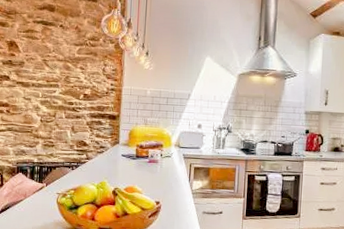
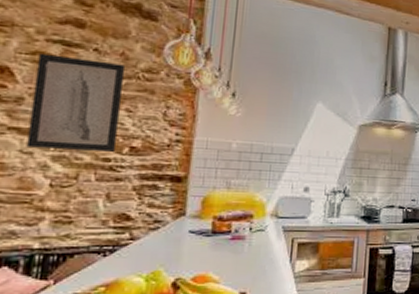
wall art: none [27,31,79,98] -> present [26,53,126,152]

